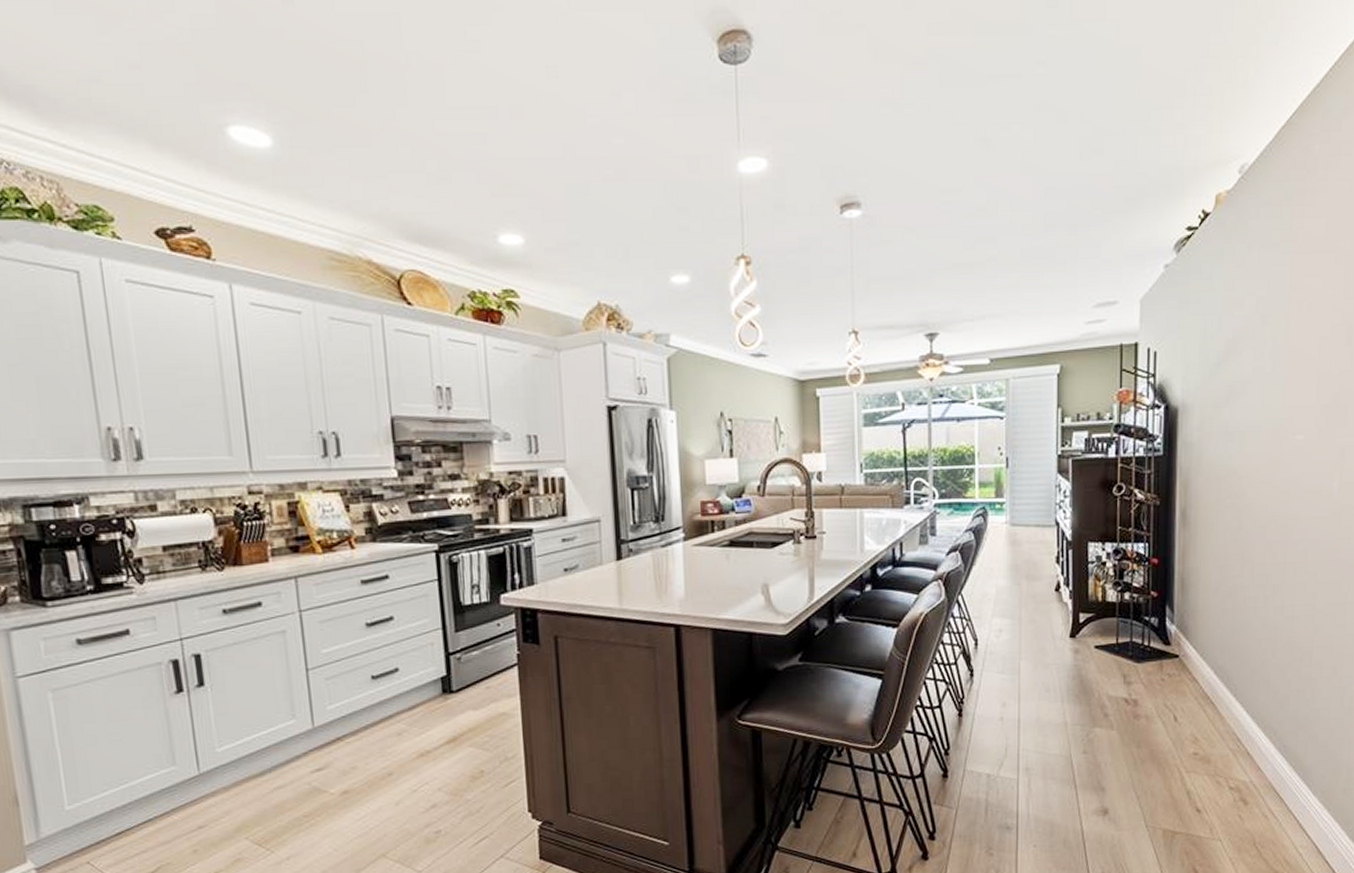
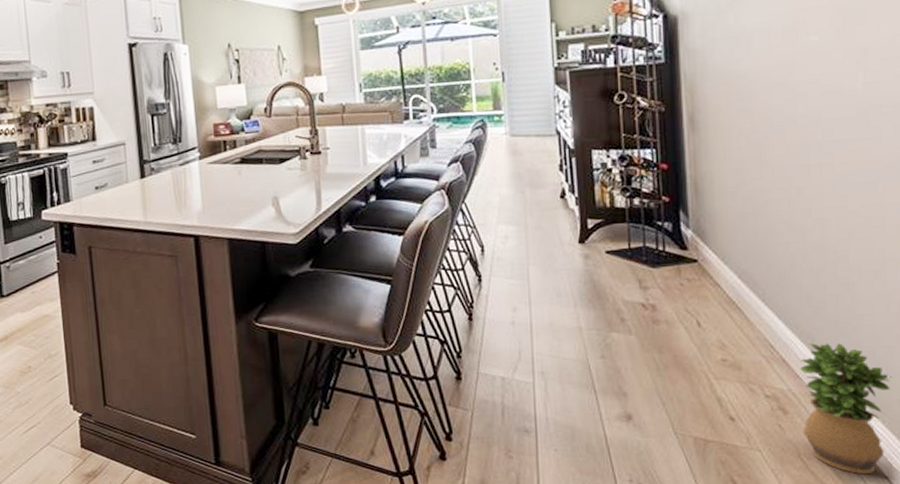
potted plant: none [1259,736,1339,860] -> present [800,343,892,475]

